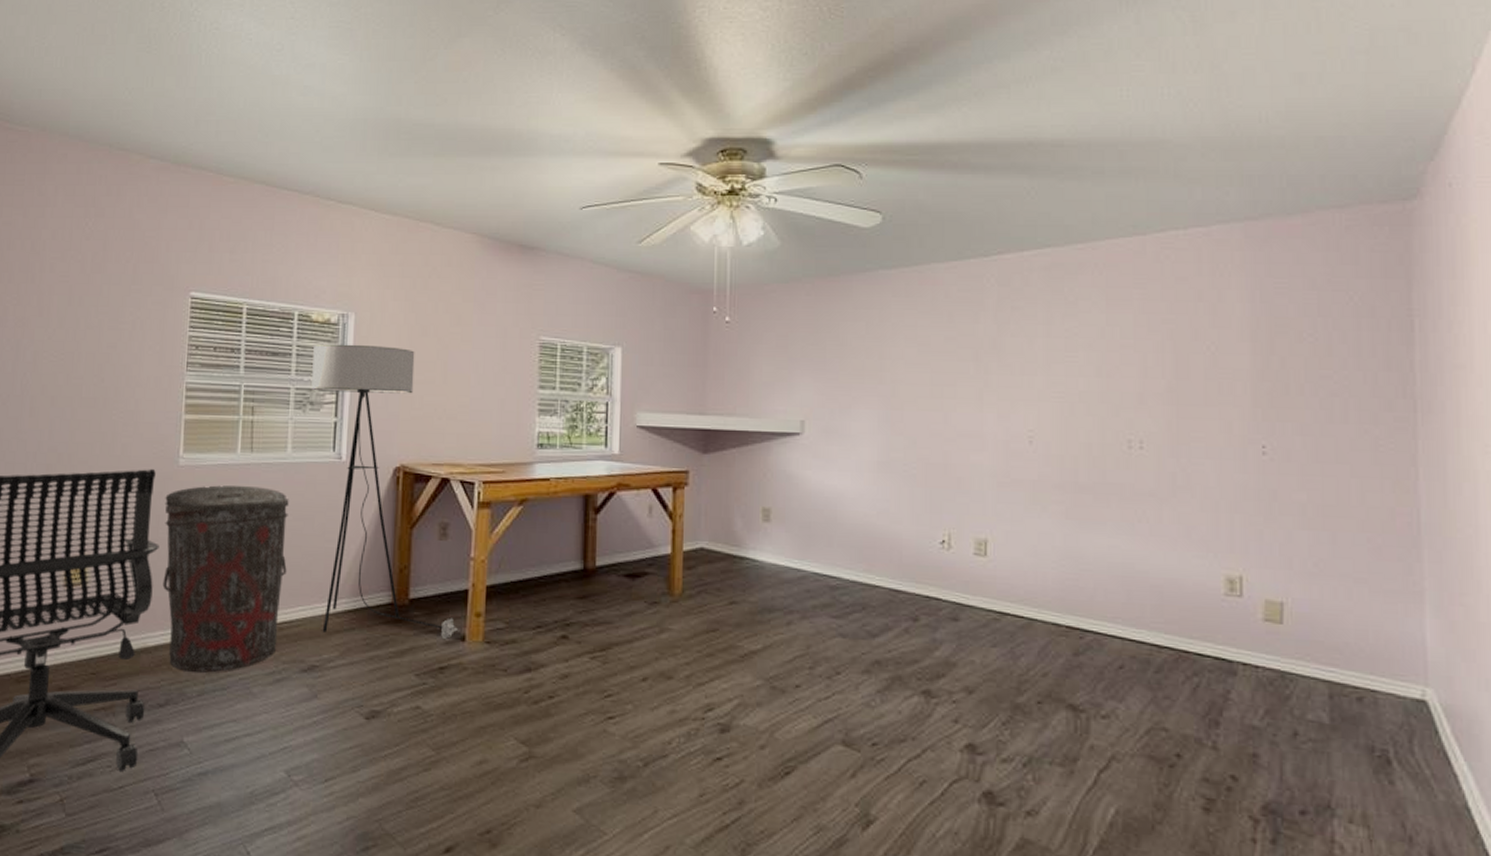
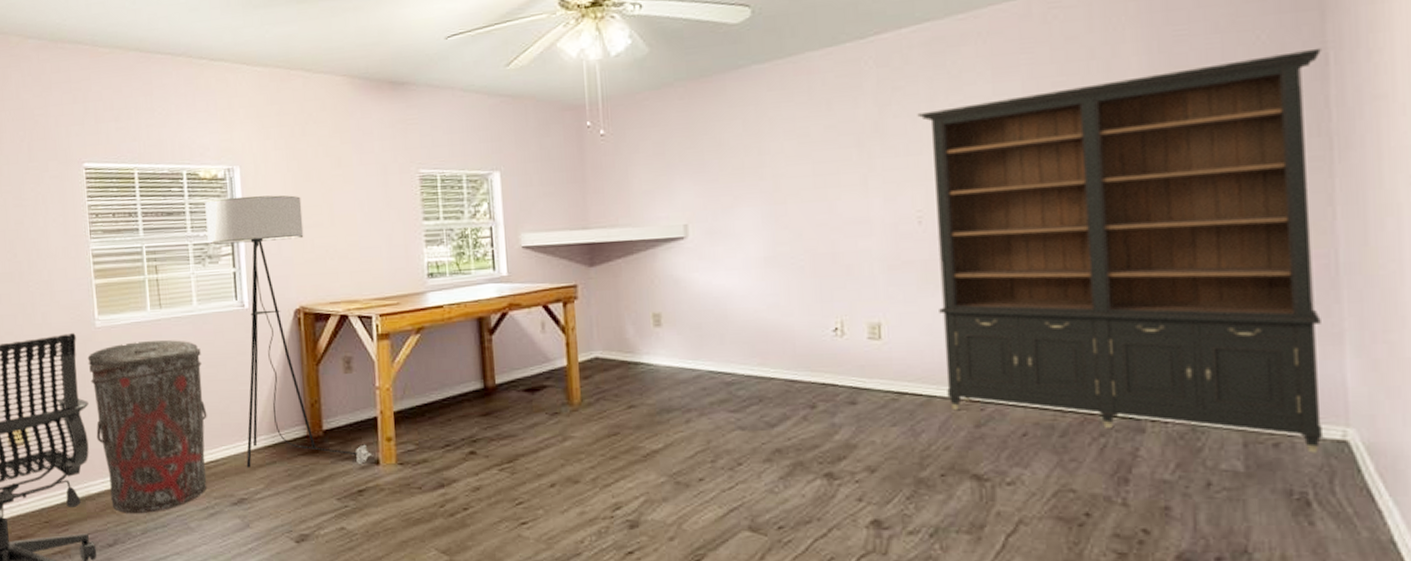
bookcase: none [1034,314,1408,711] -> present [917,47,1324,454]

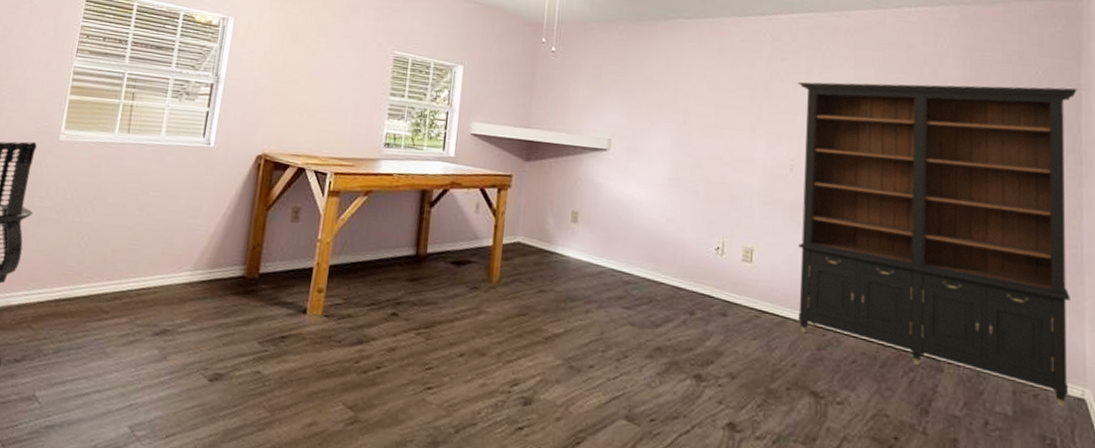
trash can: present [87,340,207,513] -> none [30,160,158,332]
floor lamp: present [205,195,371,468] -> none [177,43,301,311]

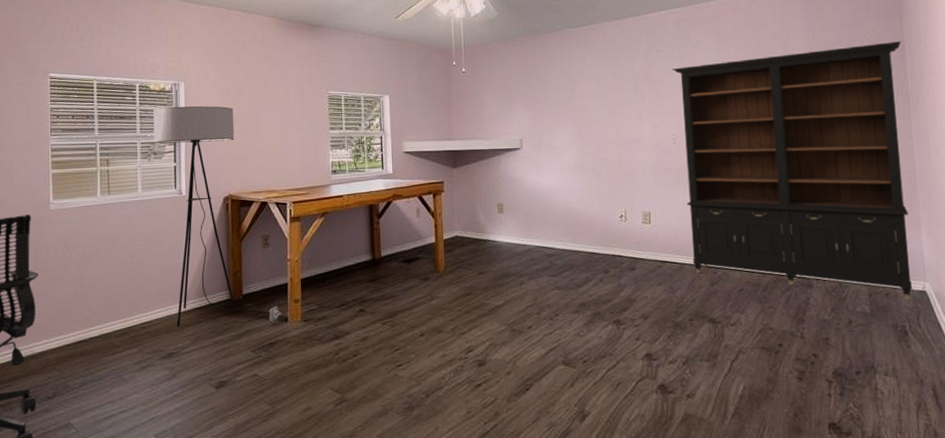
floor lamp: none [177,43,301,311] -> present [153,106,282,327]

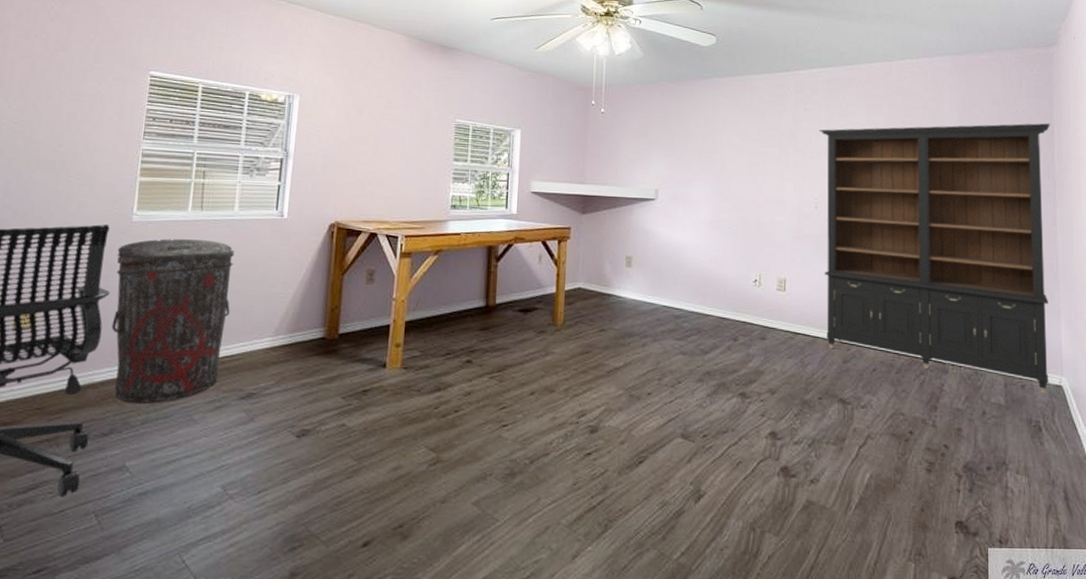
trash can: none [40,221,145,369] -> present [111,239,234,404]
floor lamp: present [153,106,282,327] -> none [258,120,380,366]

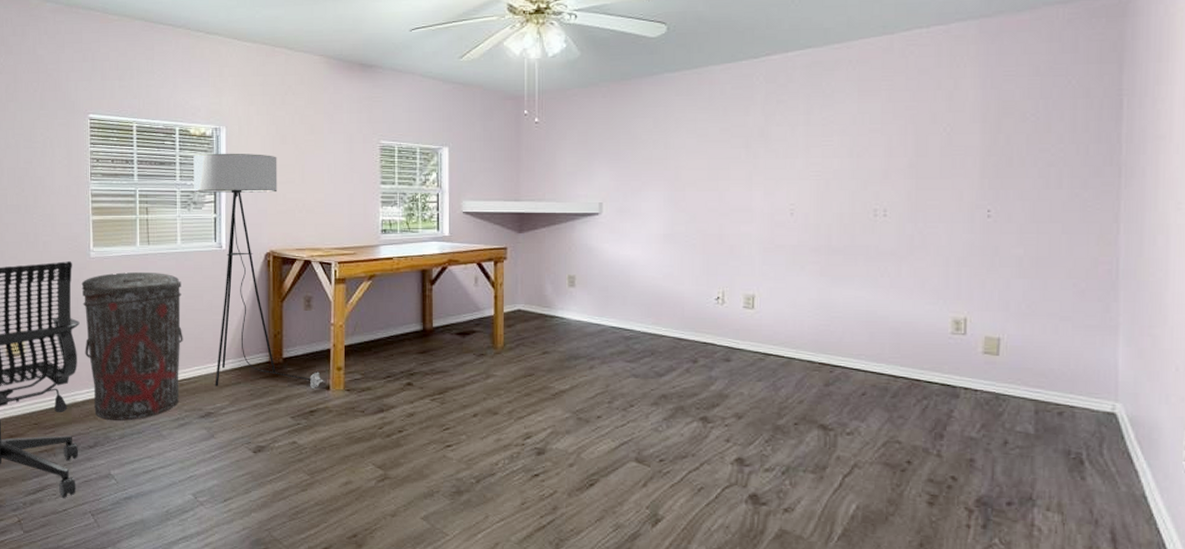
floor lamp: none [258,120,380,366] -> present [193,153,323,388]
bookcase: present [819,123,1050,394] -> none [796,94,1118,422]

